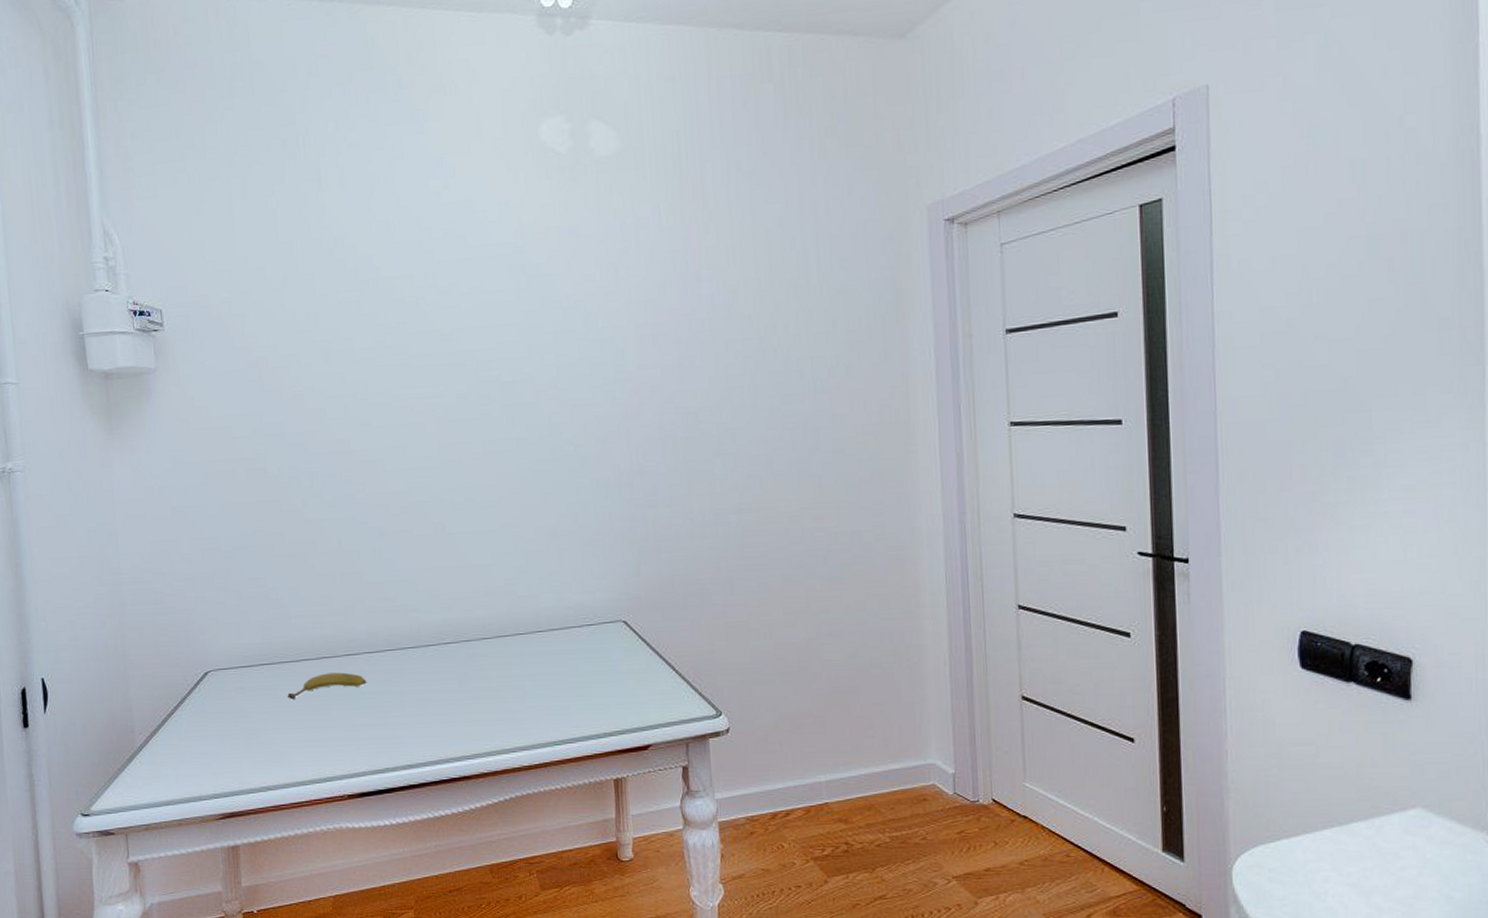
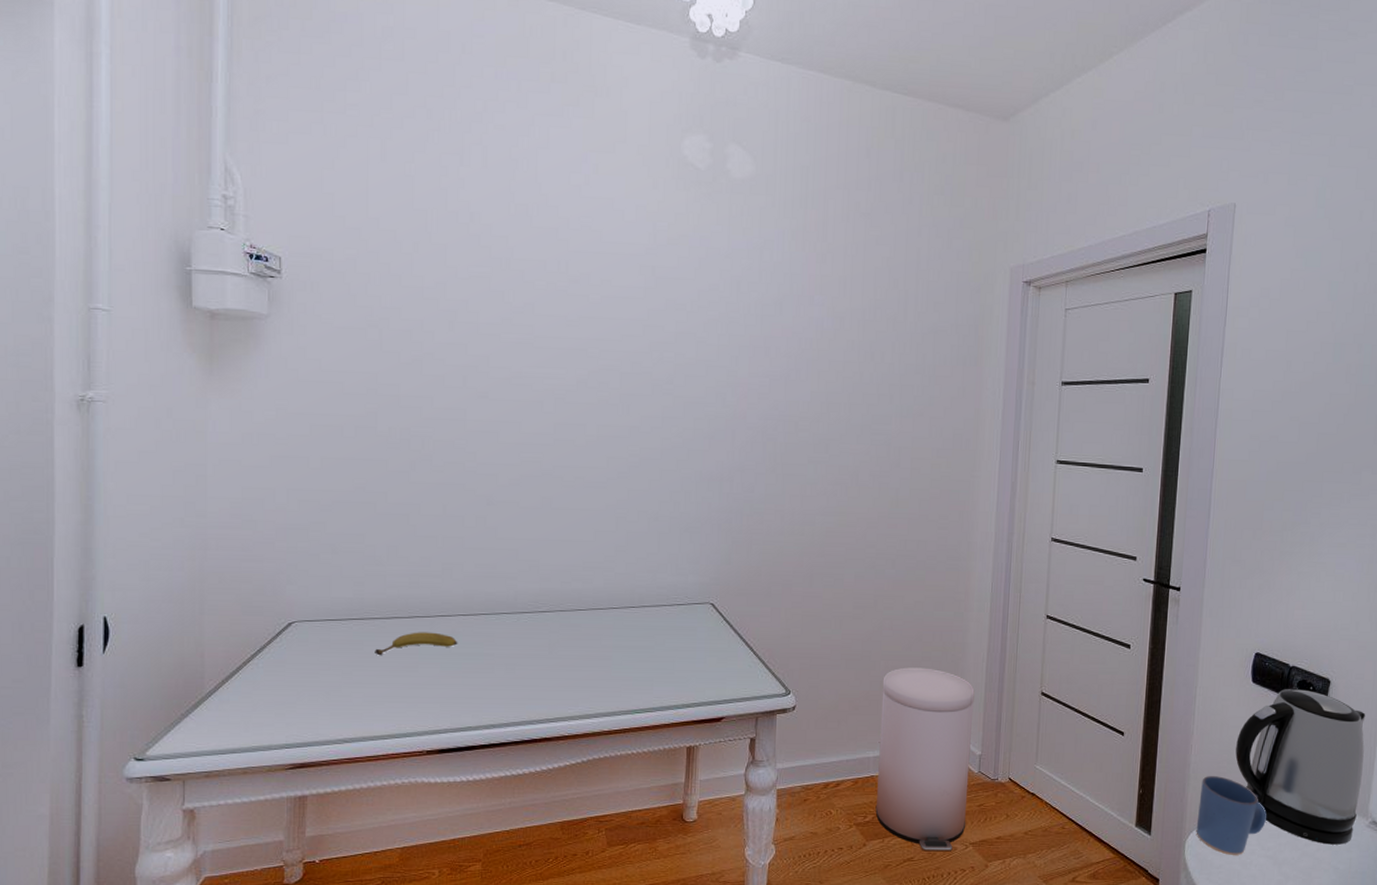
pedal bin: none [826,676,946,888] -> present [875,667,975,852]
mug: none [1244,786,1341,884] -> present [1196,776,1267,855]
kettle: none [1287,673,1474,868] -> present [1235,689,1366,845]

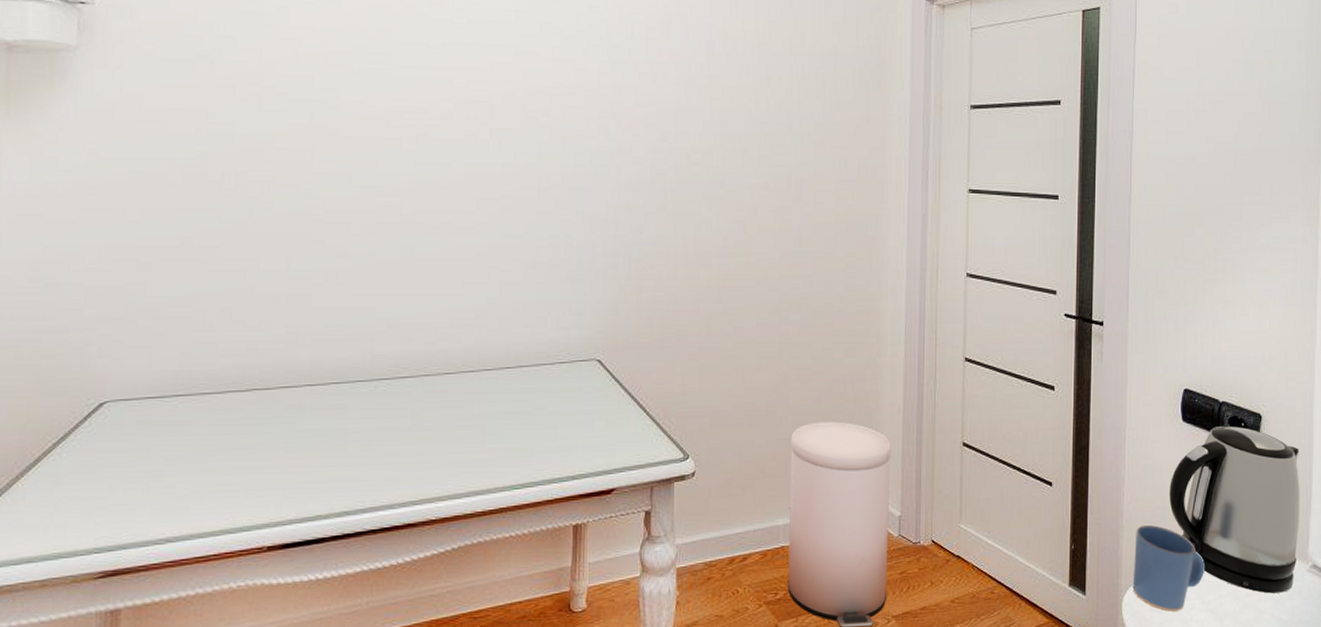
fruit: present [375,632,458,656] -> none [204,406,305,438]

